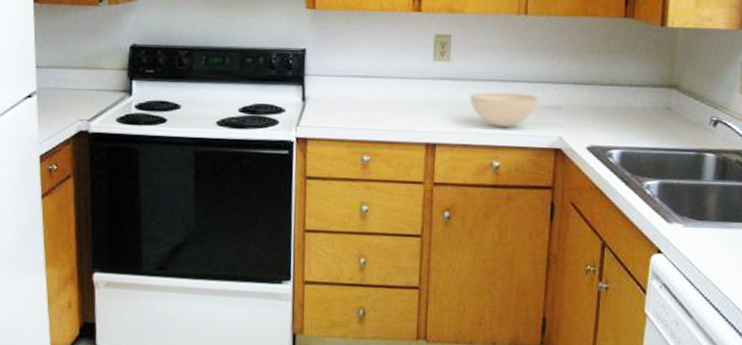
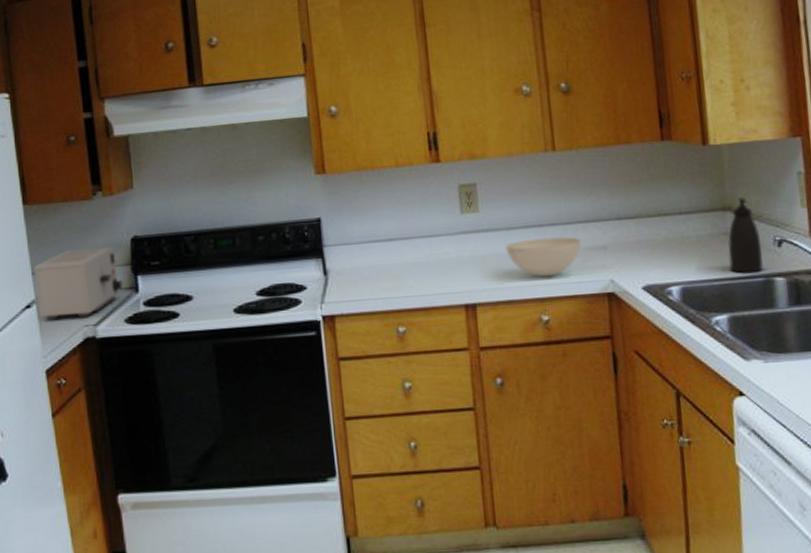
toaster: none [37,49,119,112] -> present [32,246,124,321]
soap dispenser: none [666,78,699,147] -> present [728,197,763,274]

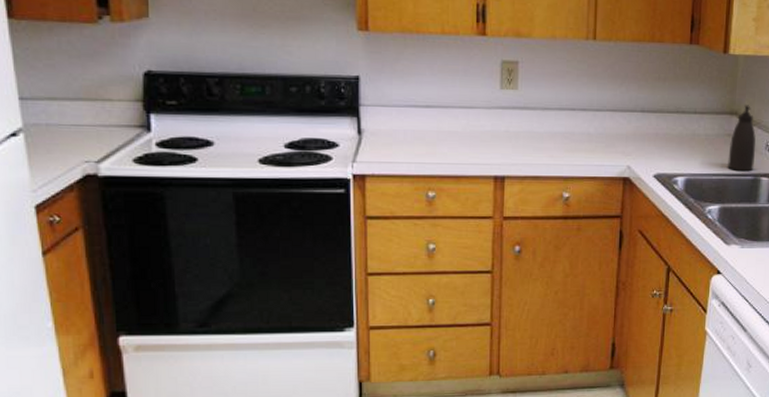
toaster: present [32,246,124,321] -> none [20,76,134,153]
bowl: present [505,237,581,277] -> none [538,121,607,158]

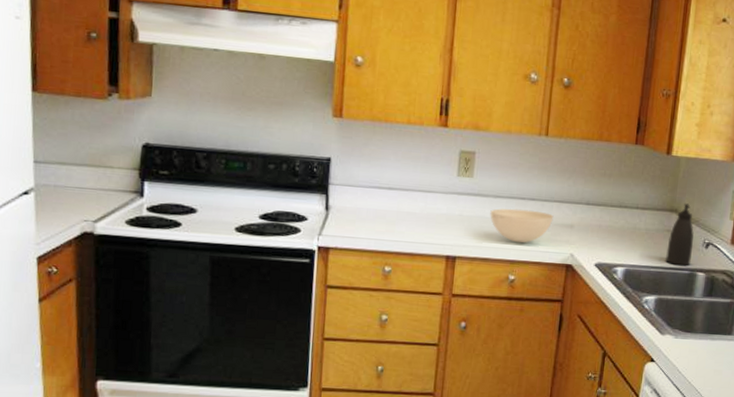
bowl: none [538,121,607,158] -> present [490,208,554,243]

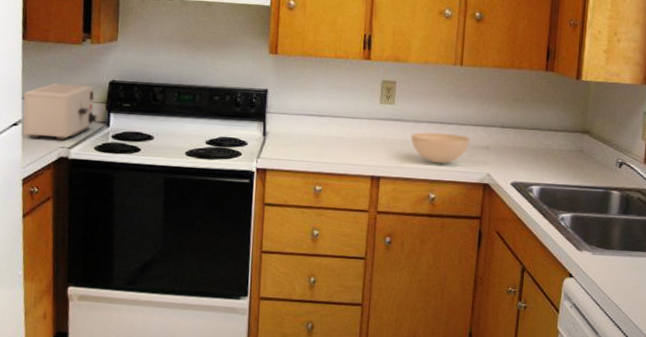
toaster: none [35,144,130,213] -> present [22,83,98,140]
soap dispenser: present [665,203,694,266] -> none [579,125,607,185]

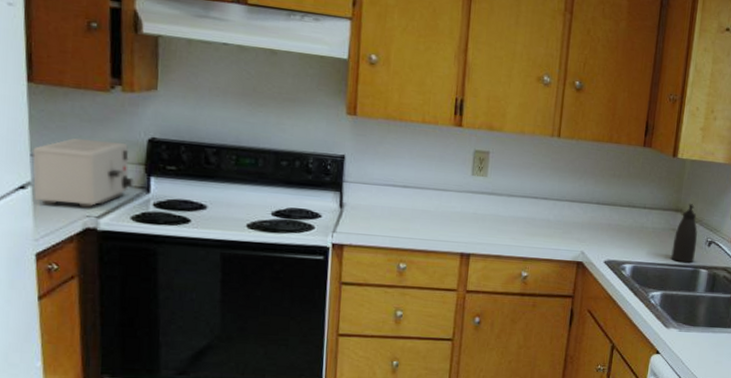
bowl: present [411,132,470,164] -> none [503,207,565,241]
soap dispenser: none [579,125,607,185] -> present [670,204,698,263]

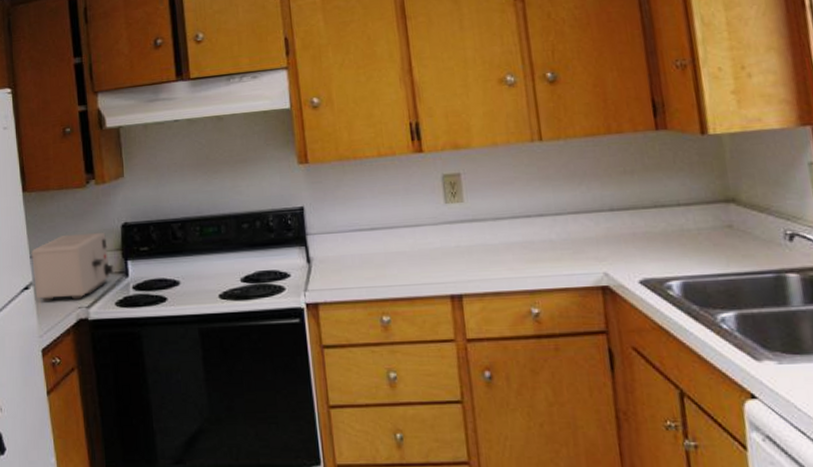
soap dispenser: present [670,204,698,263] -> none [732,189,774,269]

